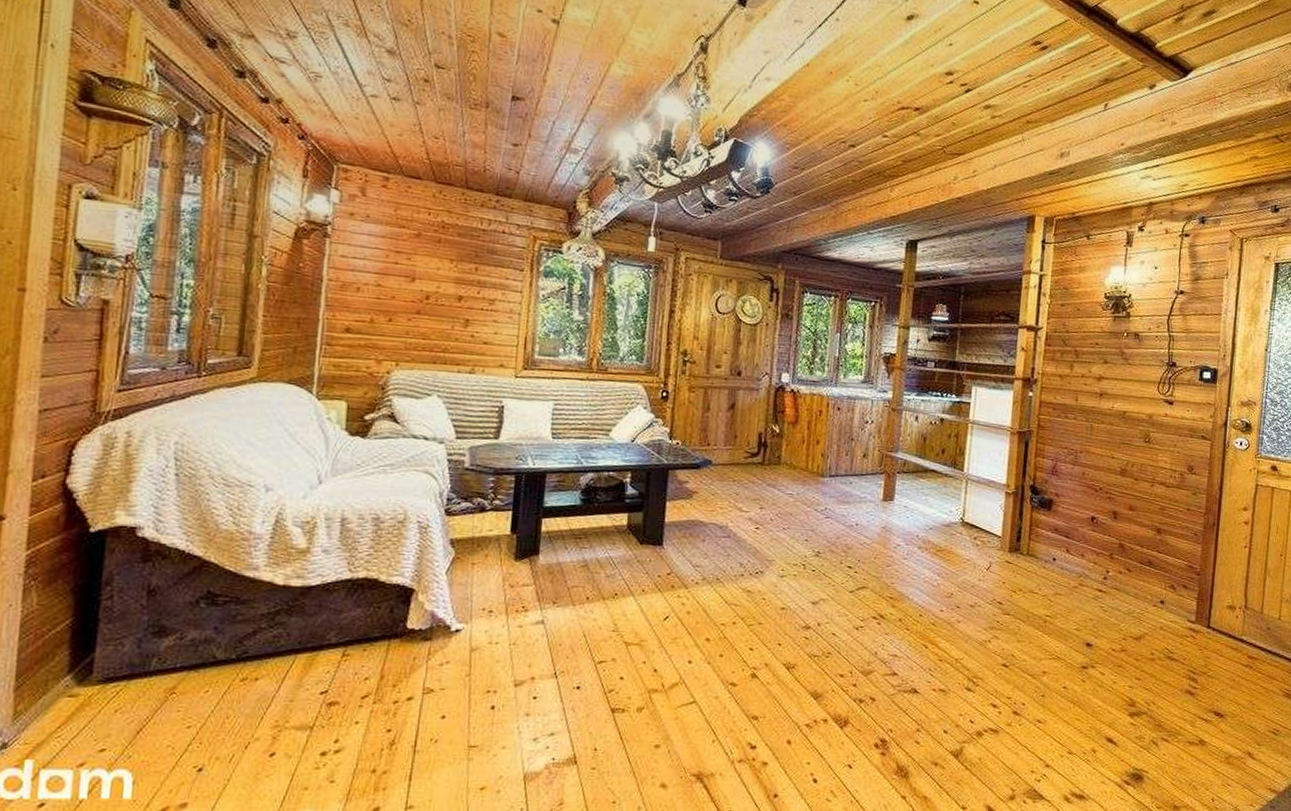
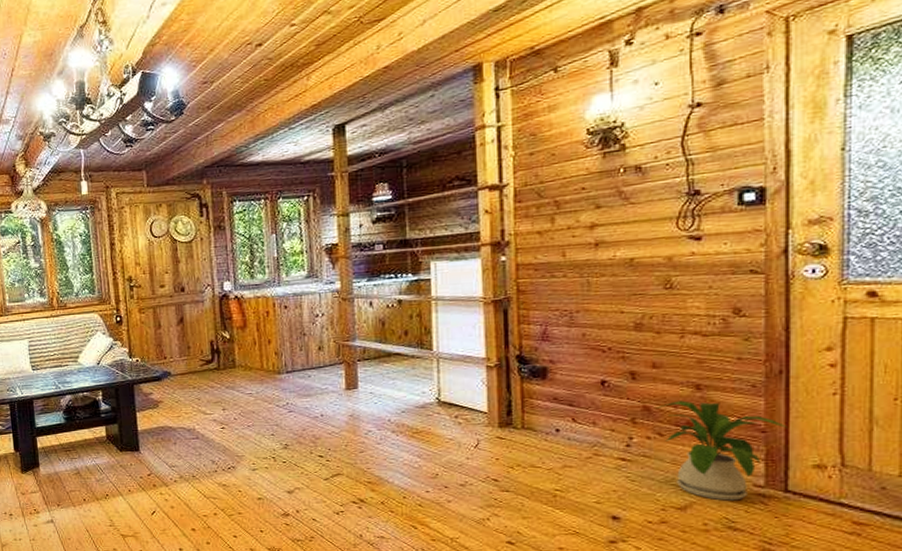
house plant: none [1127,541,1214,634] -> present [655,400,788,501]

